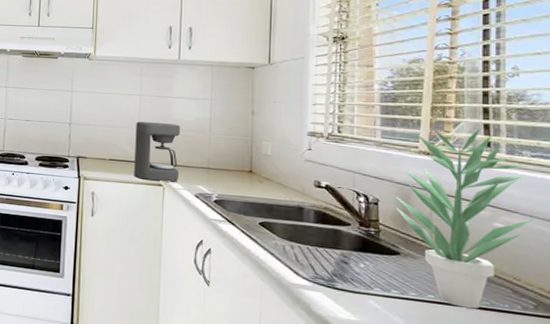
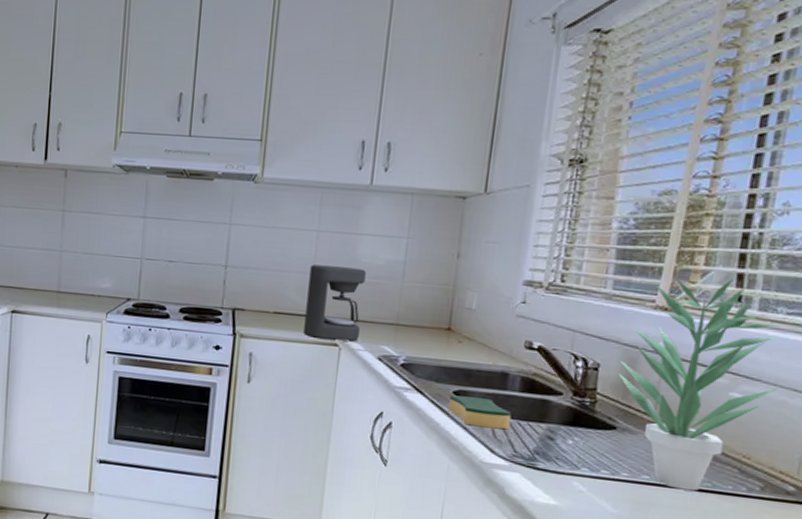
sponge: none [257,226,310,255] -> present [448,395,512,430]

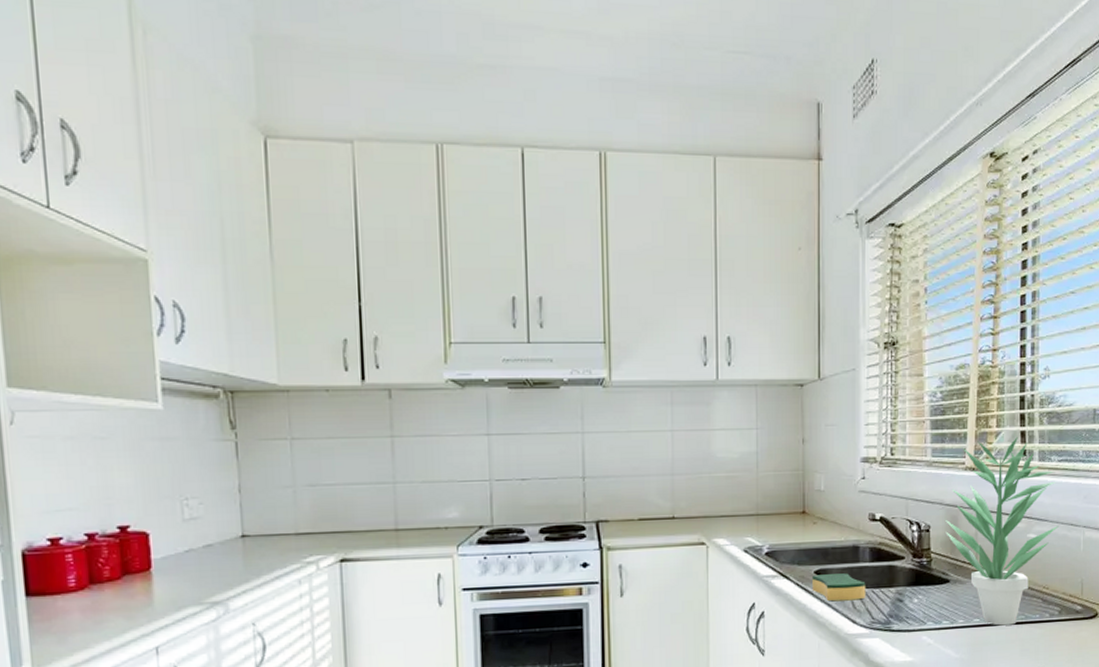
coffee maker: present [303,264,366,342] -> none [669,464,723,540]

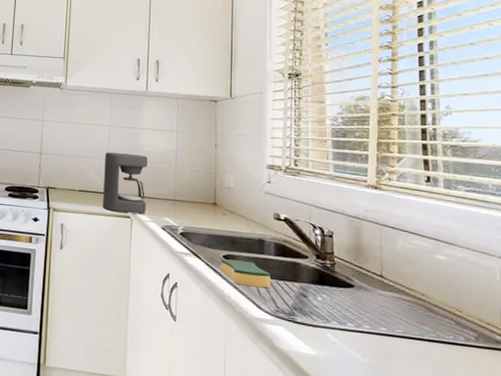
coffee maker: none [669,464,723,540] -> present [103,152,148,214]
potted plant: present [945,436,1059,626] -> none [349,163,470,341]

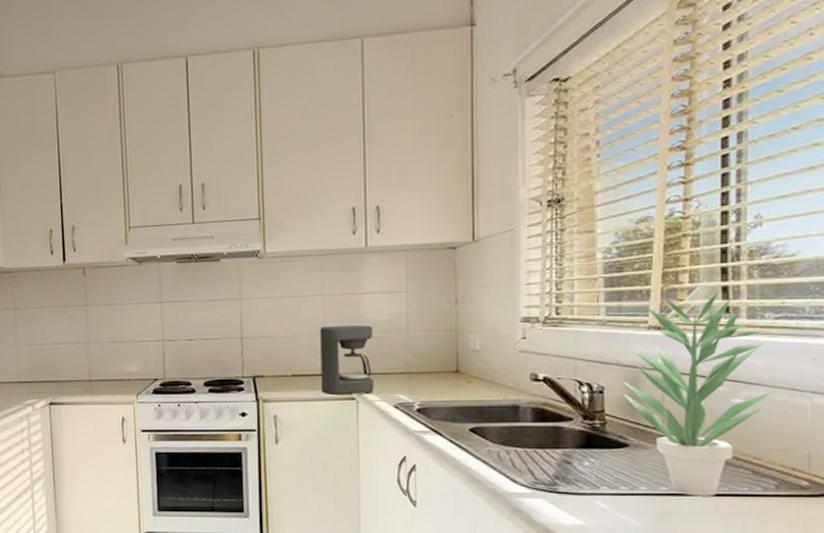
sponge: present [221,259,271,288] -> none [467,432,527,460]
potted plant: none [349,163,470,341] -> present [623,292,776,496]

